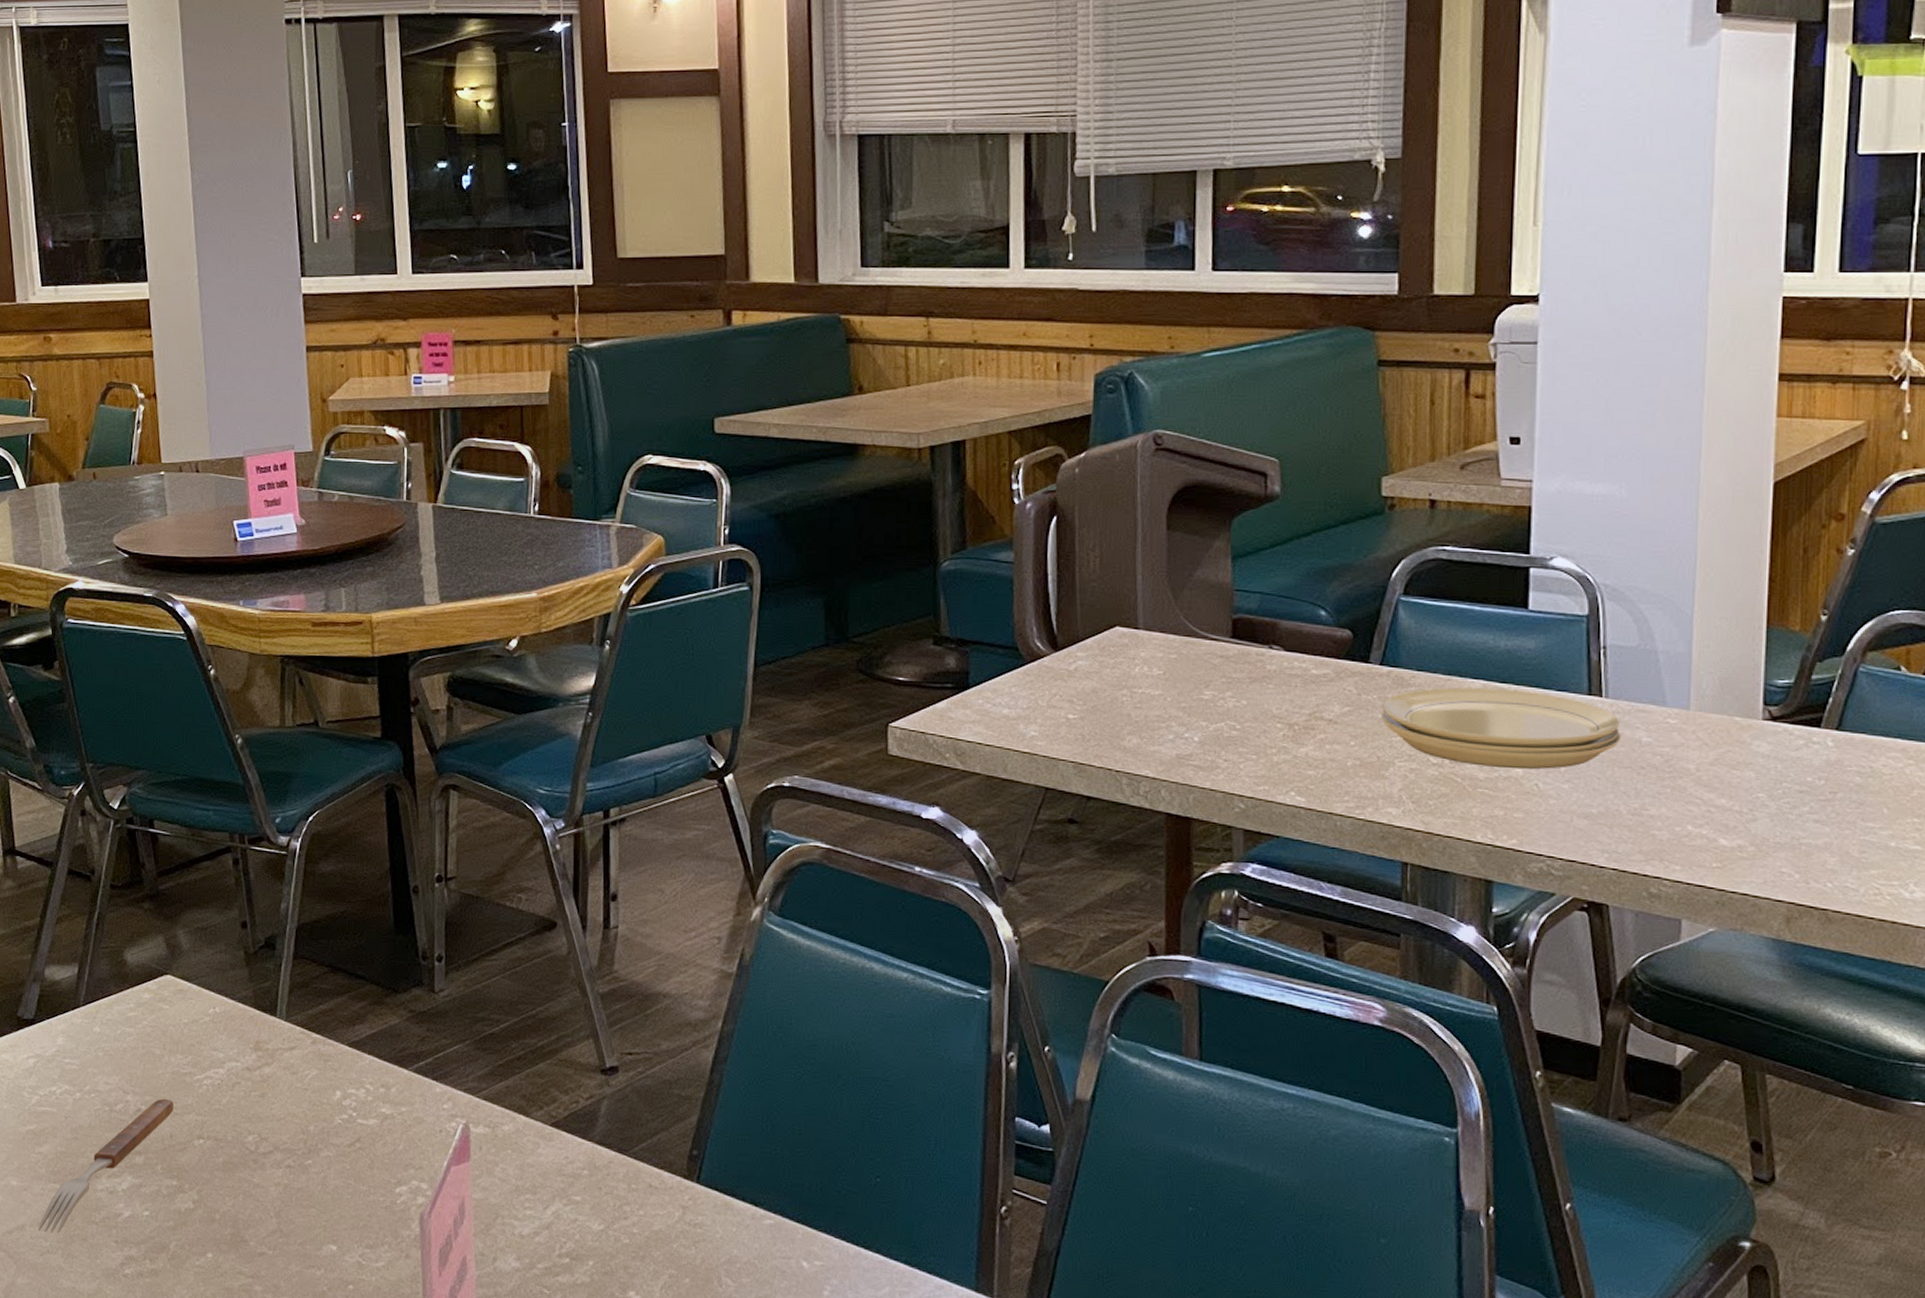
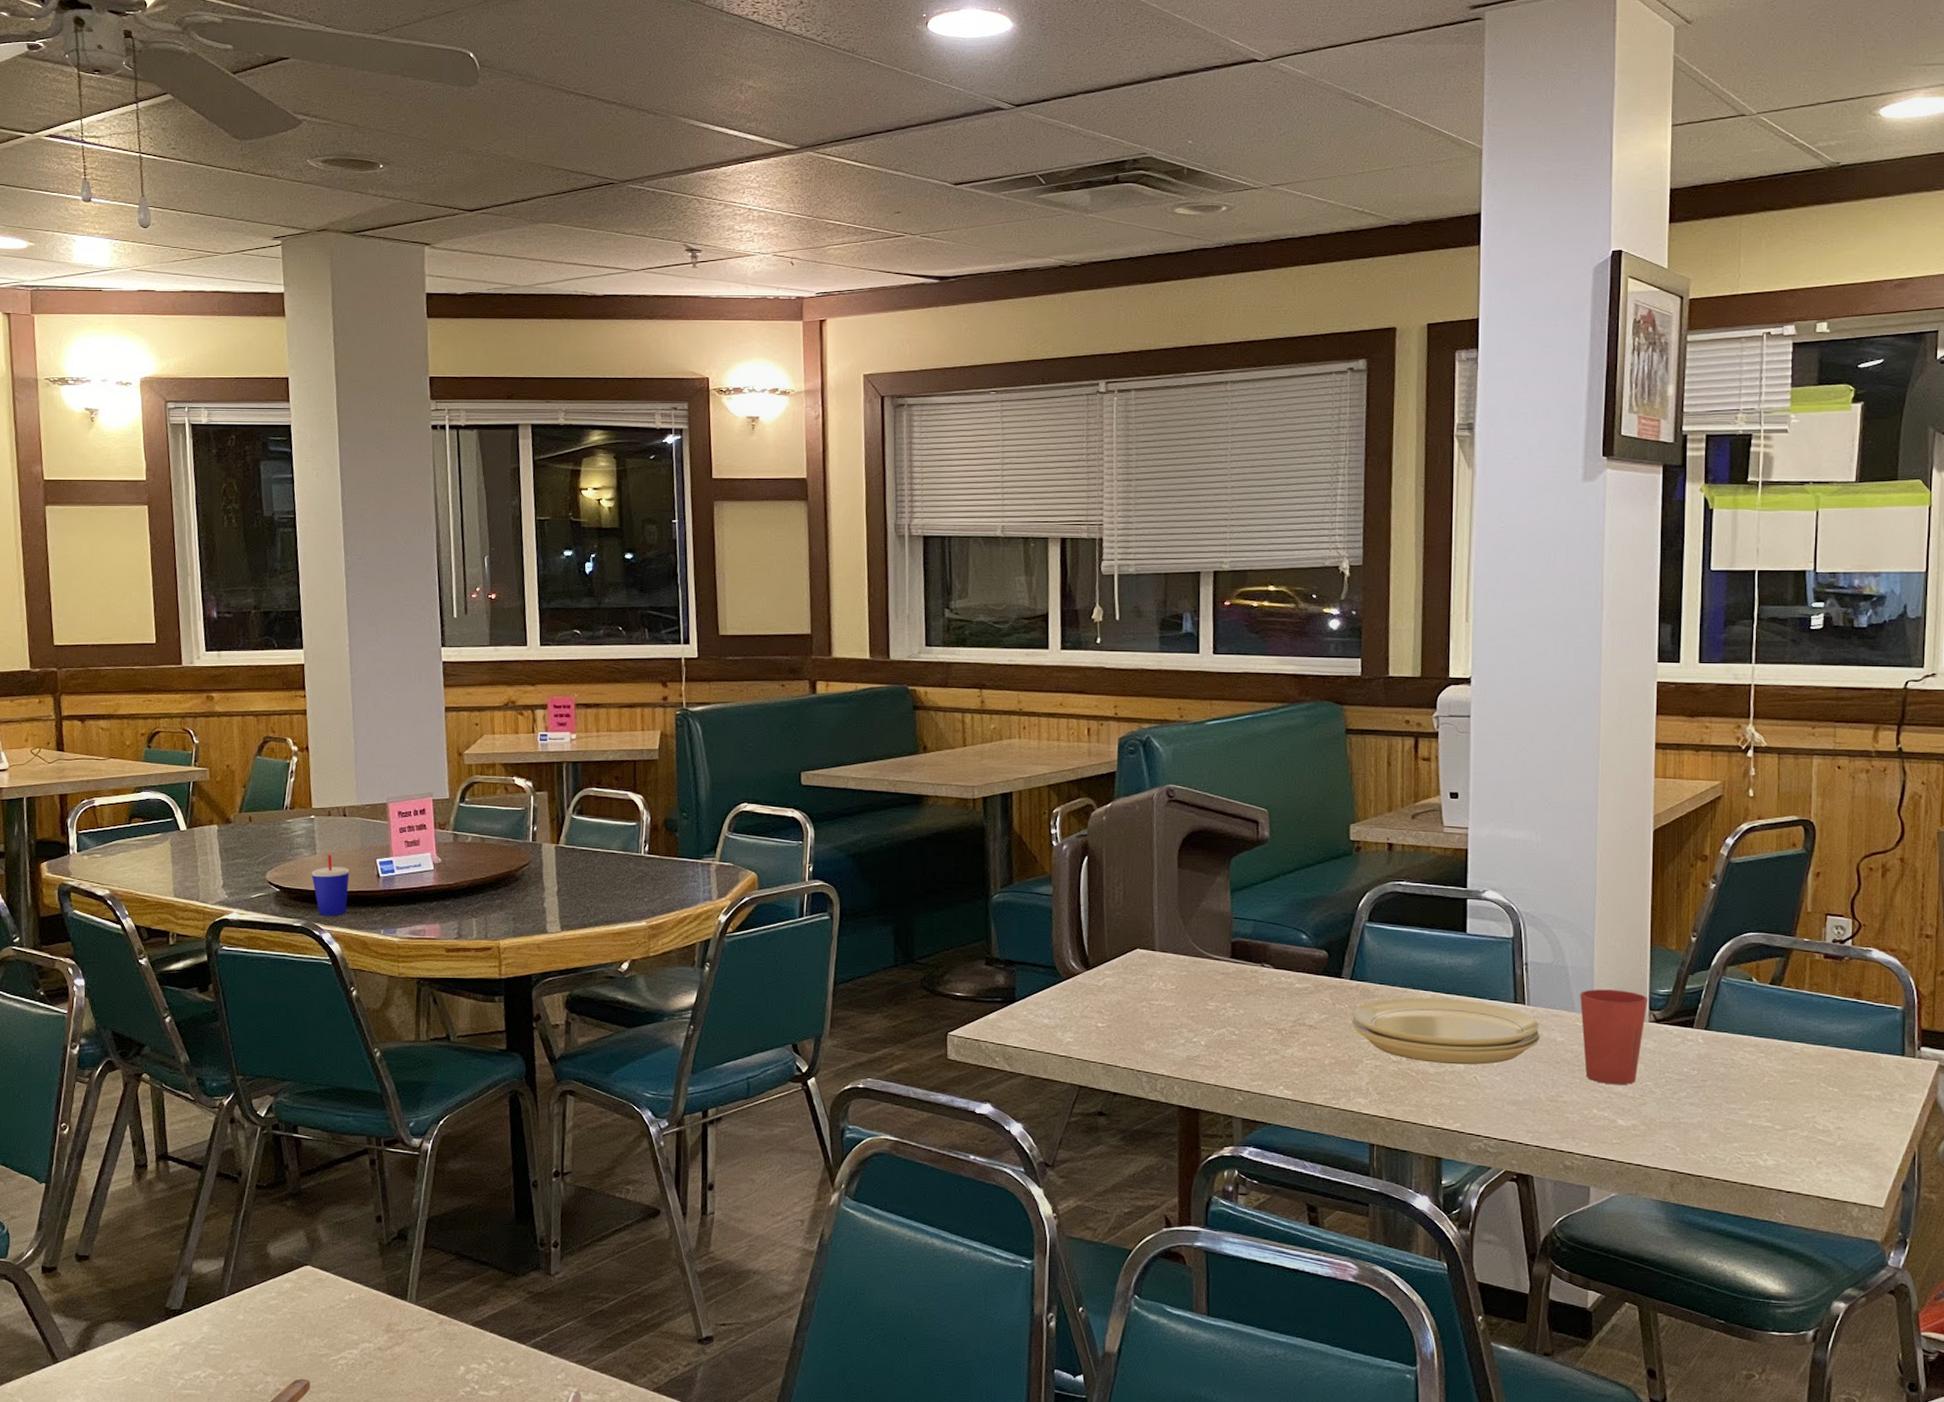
beverage cup: none [162,515,204,585] -> present [311,854,350,916]
cup: none [1673,679,1763,797] -> present [1580,989,1649,1085]

